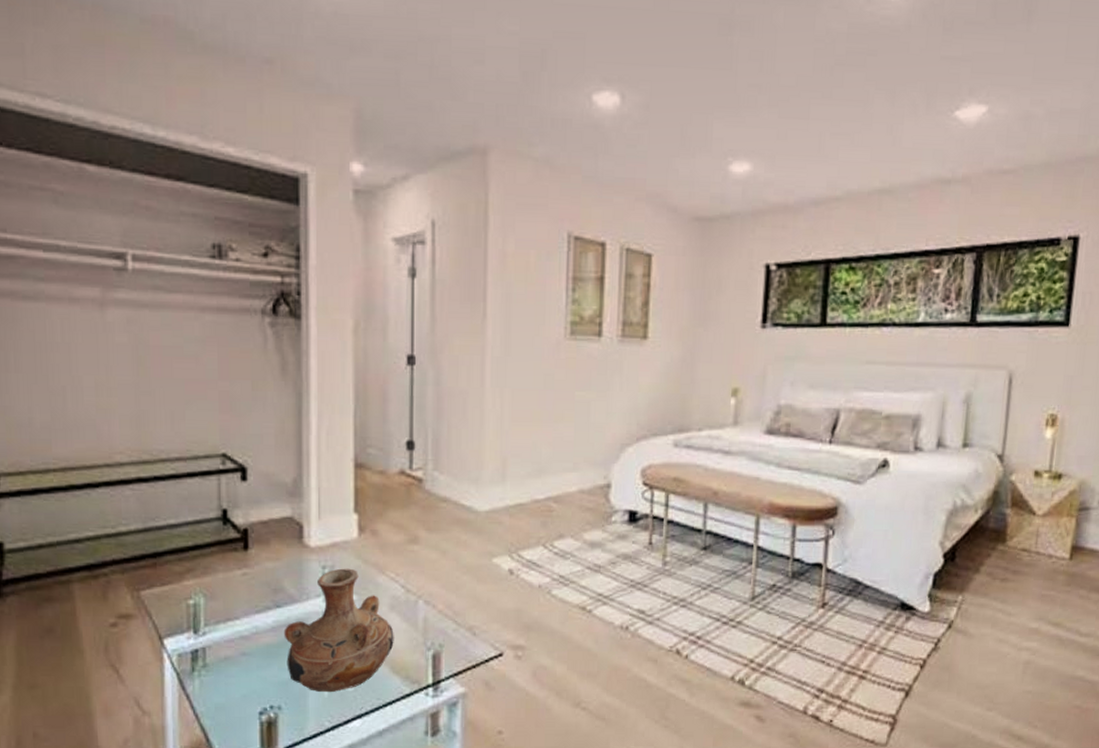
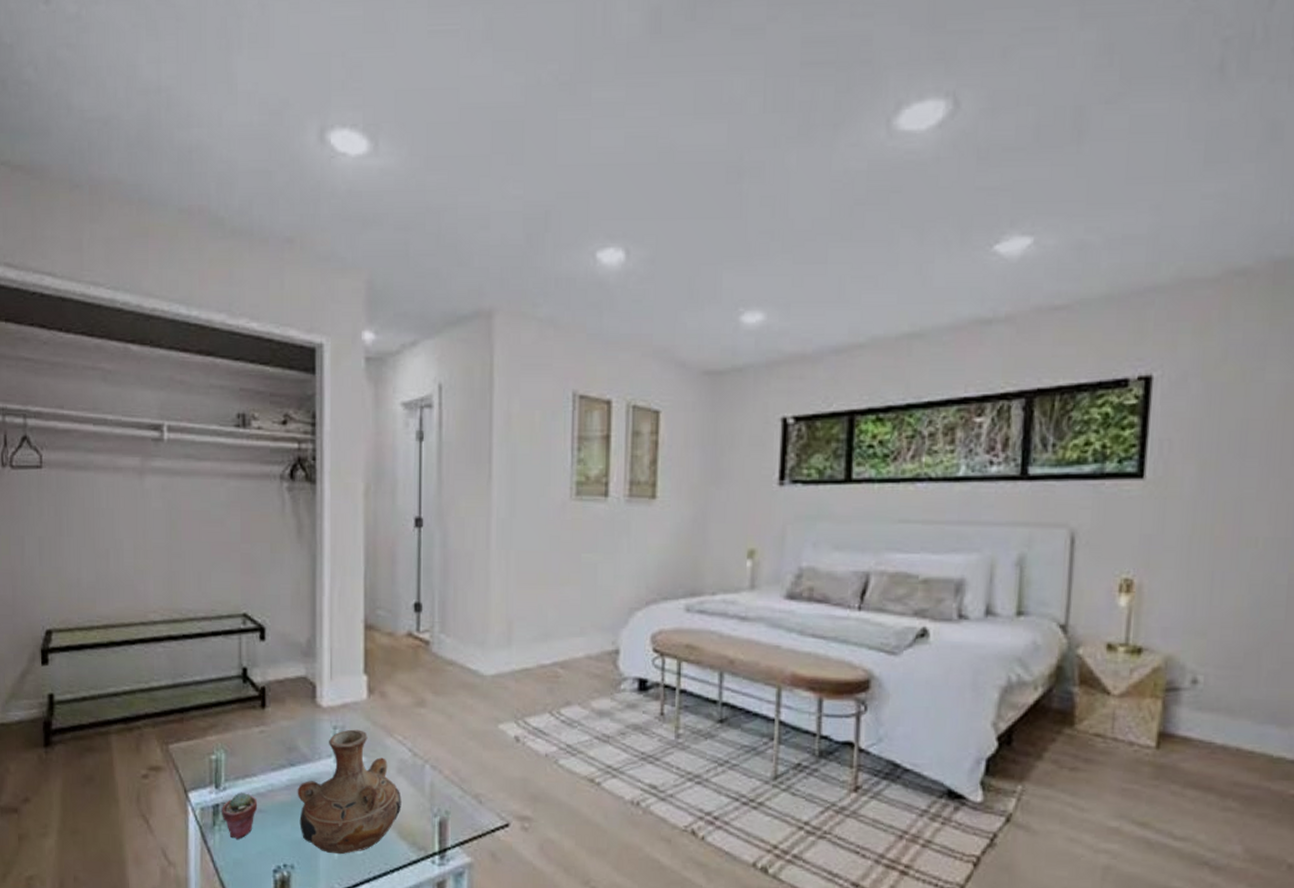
potted succulent: none [201,635,241,684] -> present [222,791,258,839]

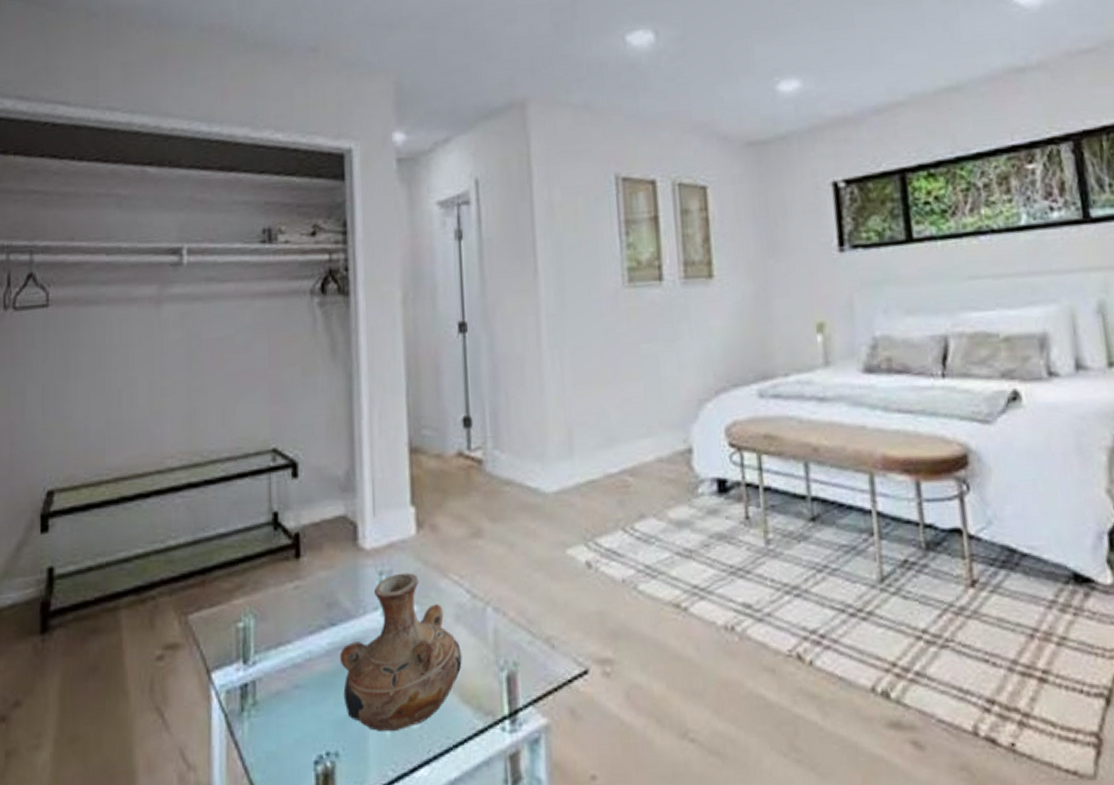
potted succulent: present [222,791,258,839] -> none [251,664,294,726]

